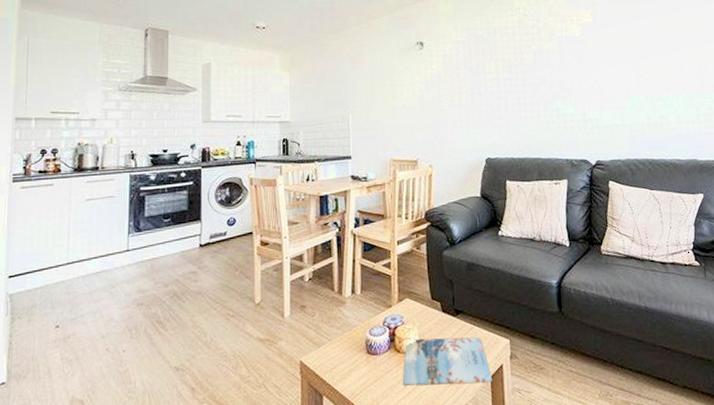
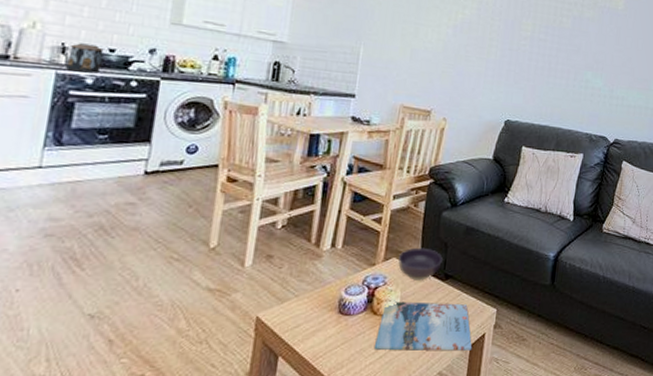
canister: none [136,148,159,172] -> present [65,43,104,74]
bowl: none [411,286,451,318] -> present [398,247,443,281]

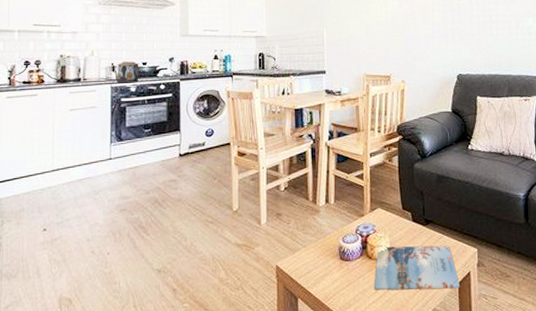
bowl: present [398,247,443,281] -> none [383,197,421,227]

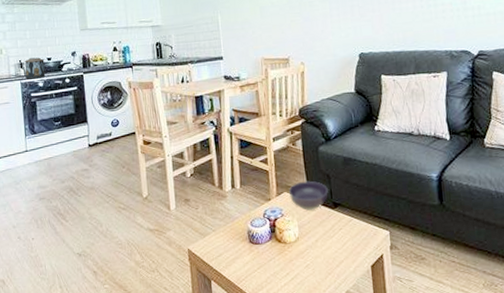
magazine: present [374,245,461,290] -> none [285,228,374,273]
bowl: none [383,197,421,227] -> present [289,180,328,211]

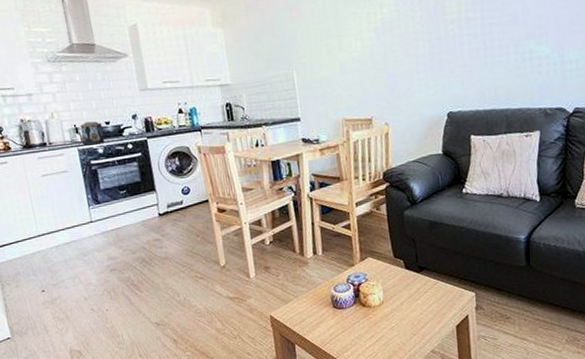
bowl: present [289,180,328,211] -> none [373,245,414,275]

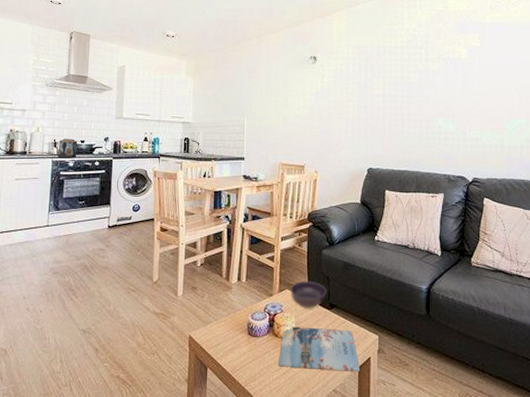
magazine: none [369,291,459,335] -> present [279,326,361,372]
bowl: none [373,245,414,275] -> present [291,281,326,309]

